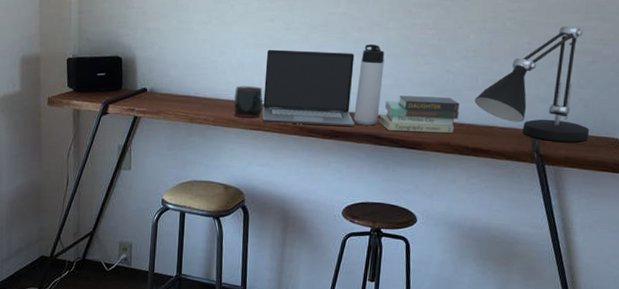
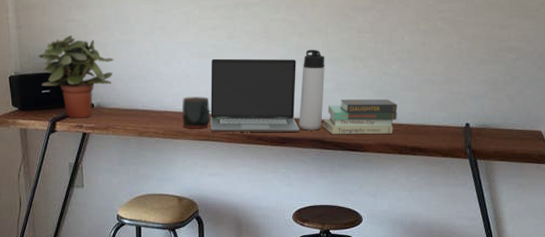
potted plant: none [97,21,170,102] -> present [38,35,114,118]
desk lamp: present [474,26,590,143] -> none [411,25,516,138]

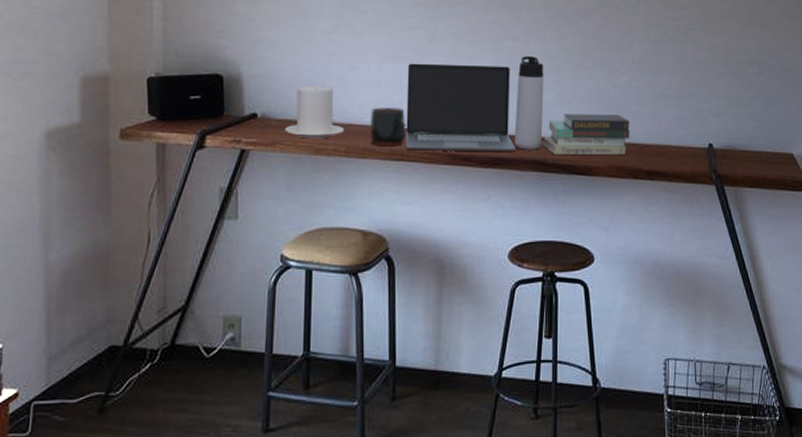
potted plant: present [38,35,114,118] -> none [188,31,286,131]
candle: none [115,79,162,124] -> present [284,85,344,139]

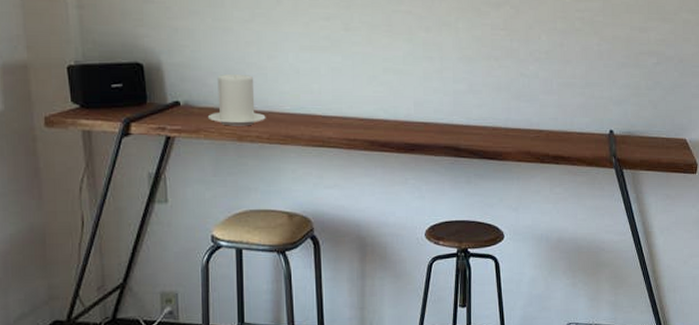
mug: present [370,106,406,146] -> none [291,94,326,133]
laptop: present [406,63,516,153] -> none [324,52,430,139]
thermos bottle: present [514,56,544,150] -> none [429,46,457,136]
books: present [543,114,630,156] -> none [456,102,537,142]

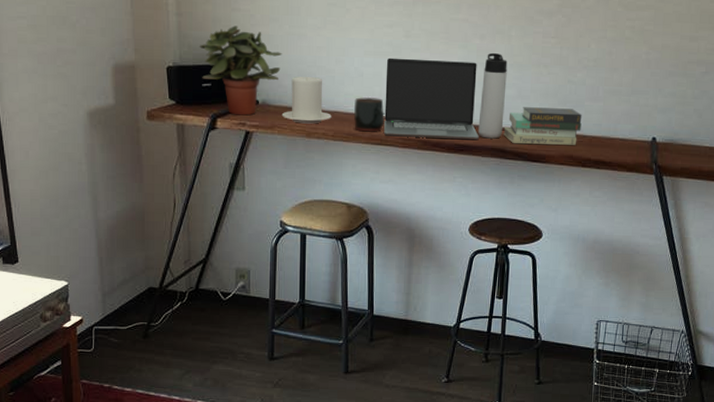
potted plant: none [107,19,205,119] -> present [200,26,282,116]
mug: none [291,94,326,133] -> present [354,96,385,132]
laptop: none [324,52,430,139] -> present [384,57,479,141]
thermos bottle: none [429,46,457,136] -> present [478,53,508,139]
books: none [456,102,537,142] -> present [503,107,582,145]

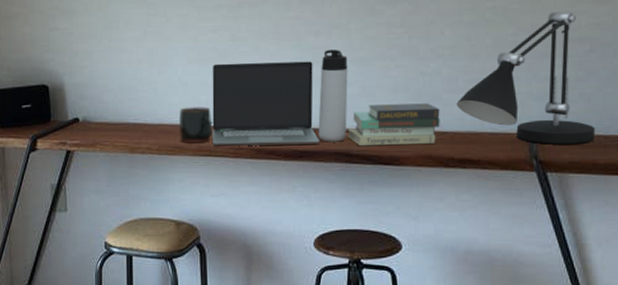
potted plant: present [200,26,282,116] -> none [19,45,102,135]
candle: present [281,76,332,124] -> none [103,89,156,139]
desk lamp: none [596,36,704,154] -> present [456,12,596,145]

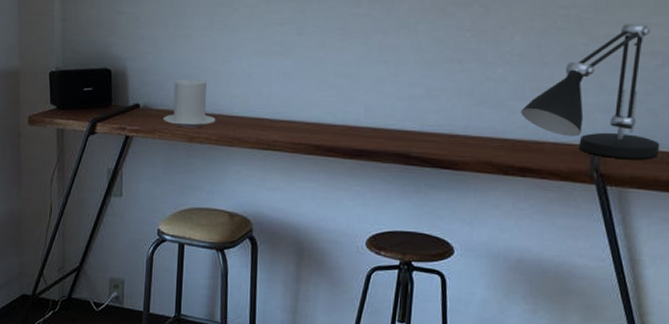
candle: none [103,89,156,139] -> present [163,78,216,128]
mug: present [179,106,213,143] -> none [239,98,273,136]
laptop: present [212,61,320,147] -> none [272,57,380,145]
thermos bottle: present [318,50,348,142] -> none [378,50,414,143]
books: present [347,103,440,147] -> none [408,108,503,150]

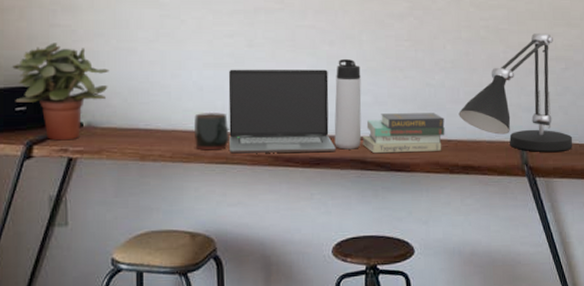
potted plant: none [83,29,166,120] -> present [12,43,109,141]
candle: present [163,78,216,128] -> none [110,93,169,146]
mug: none [239,98,273,136] -> present [194,111,229,150]
laptop: none [272,57,380,145] -> present [228,69,336,154]
thermos bottle: none [378,50,414,143] -> present [334,59,362,150]
books: none [408,108,503,150] -> present [362,113,445,154]

